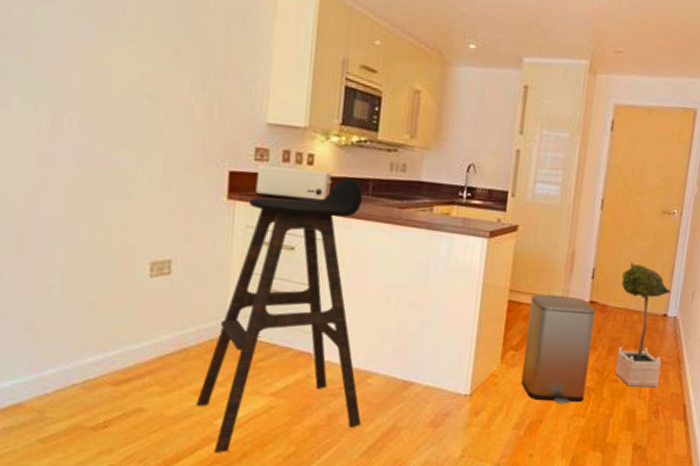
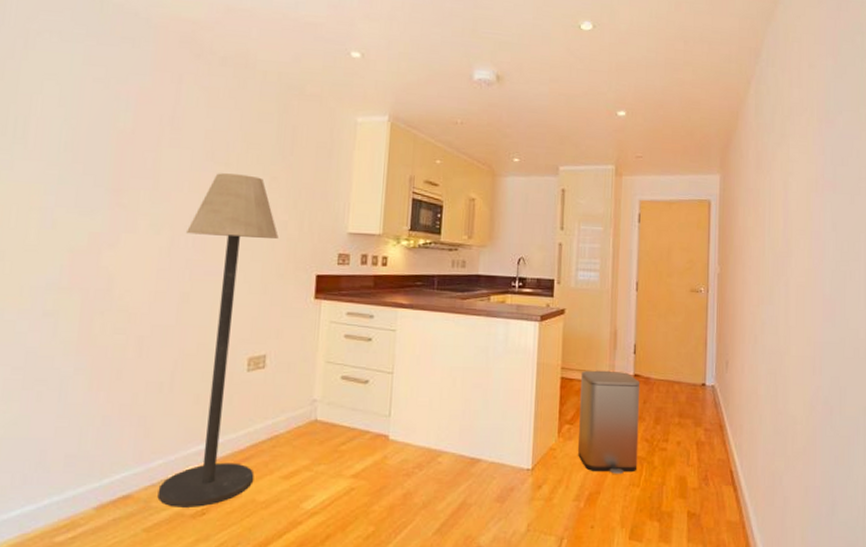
floor lamp: none [52,40,183,420] -> present [157,173,278,507]
bar stool: present [197,177,363,453] -> none [285,274,434,535]
toaster: present [255,165,332,202] -> none [338,269,403,297]
potted tree: present [615,261,672,388] -> none [661,336,707,455]

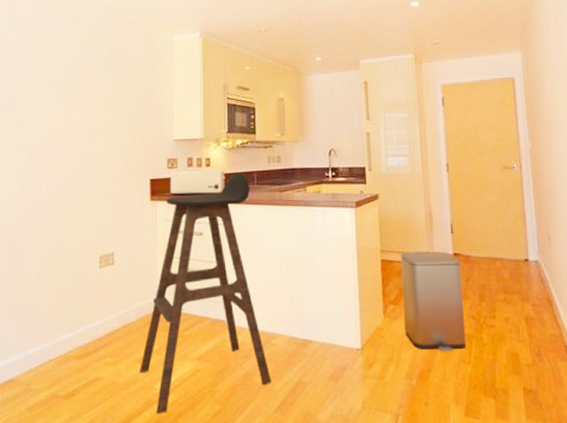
floor lamp: present [157,173,278,507] -> none [36,97,115,389]
bar stool: none [285,274,434,535] -> present [140,172,272,414]
toaster: none [338,269,403,297] -> present [170,170,226,196]

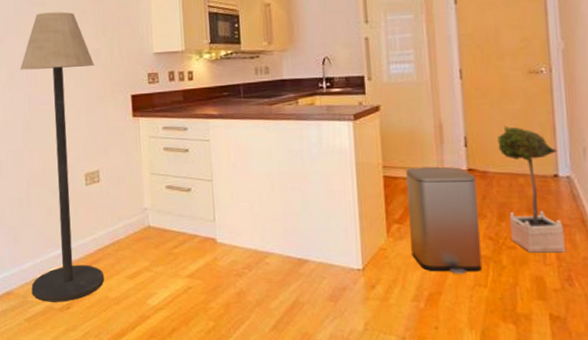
floor lamp: none [36,97,115,389] -> present [20,11,105,302]
bar stool: present [140,172,272,414] -> none [131,85,266,328]
toaster: present [170,170,226,196] -> none [151,84,210,112]
potted tree: none [478,214,537,331] -> present [497,125,567,253]

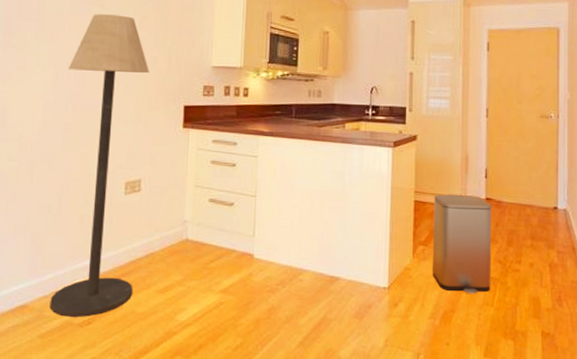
potted tree: present [497,125,567,253] -> none [512,161,559,276]

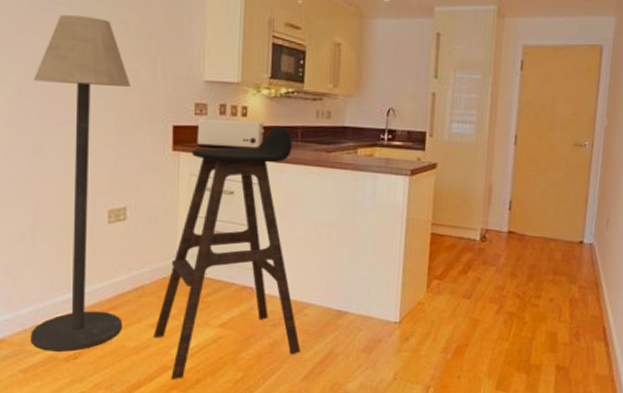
bar stool: none [161,104,296,345] -> present [154,126,301,379]
toaster: none [204,99,263,126] -> present [197,119,265,150]
pedal bin: present [433,194,492,295] -> none [447,226,515,329]

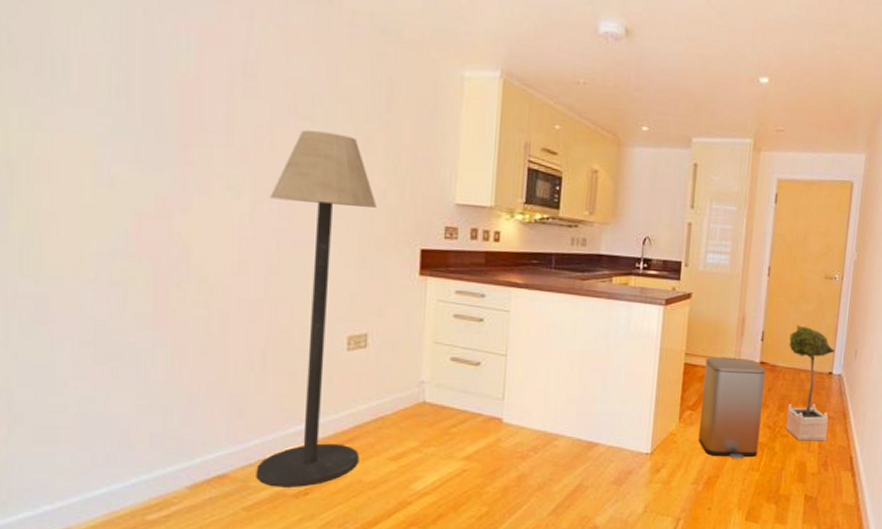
bar stool: present [154,126,301,379] -> none [393,252,549,515]
toaster: present [197,119,265,150] -> none [446,243,517,276]
pedal bin: none [447,226,515,329] -> present [699,357,767,460]
potted tree: none [535,193,587,311] -> present [785,324,836,441]

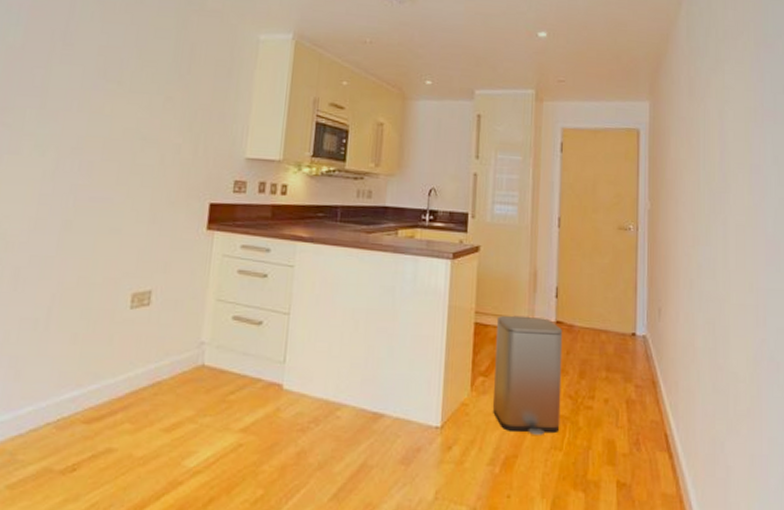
floor lamp: present [256,130,377,487] -> none [24,91,171,462]
potted tree: present [785,324,836,441] -> none [586,279,637,415]

